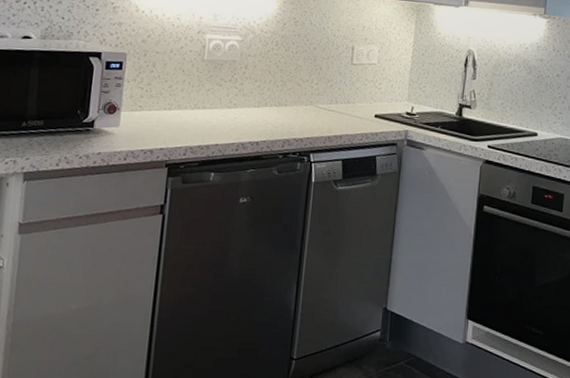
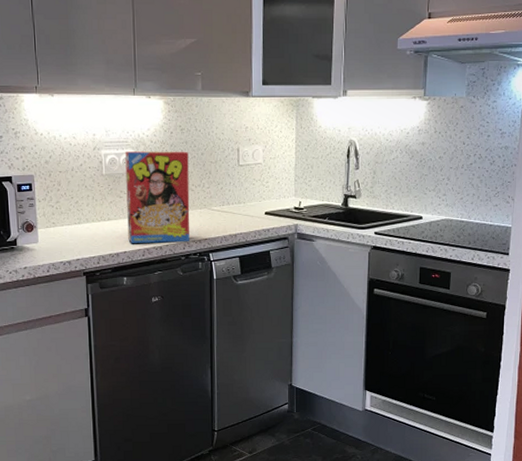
cereal box: none [222,38,300,140] -> present [125,151,190,243]

